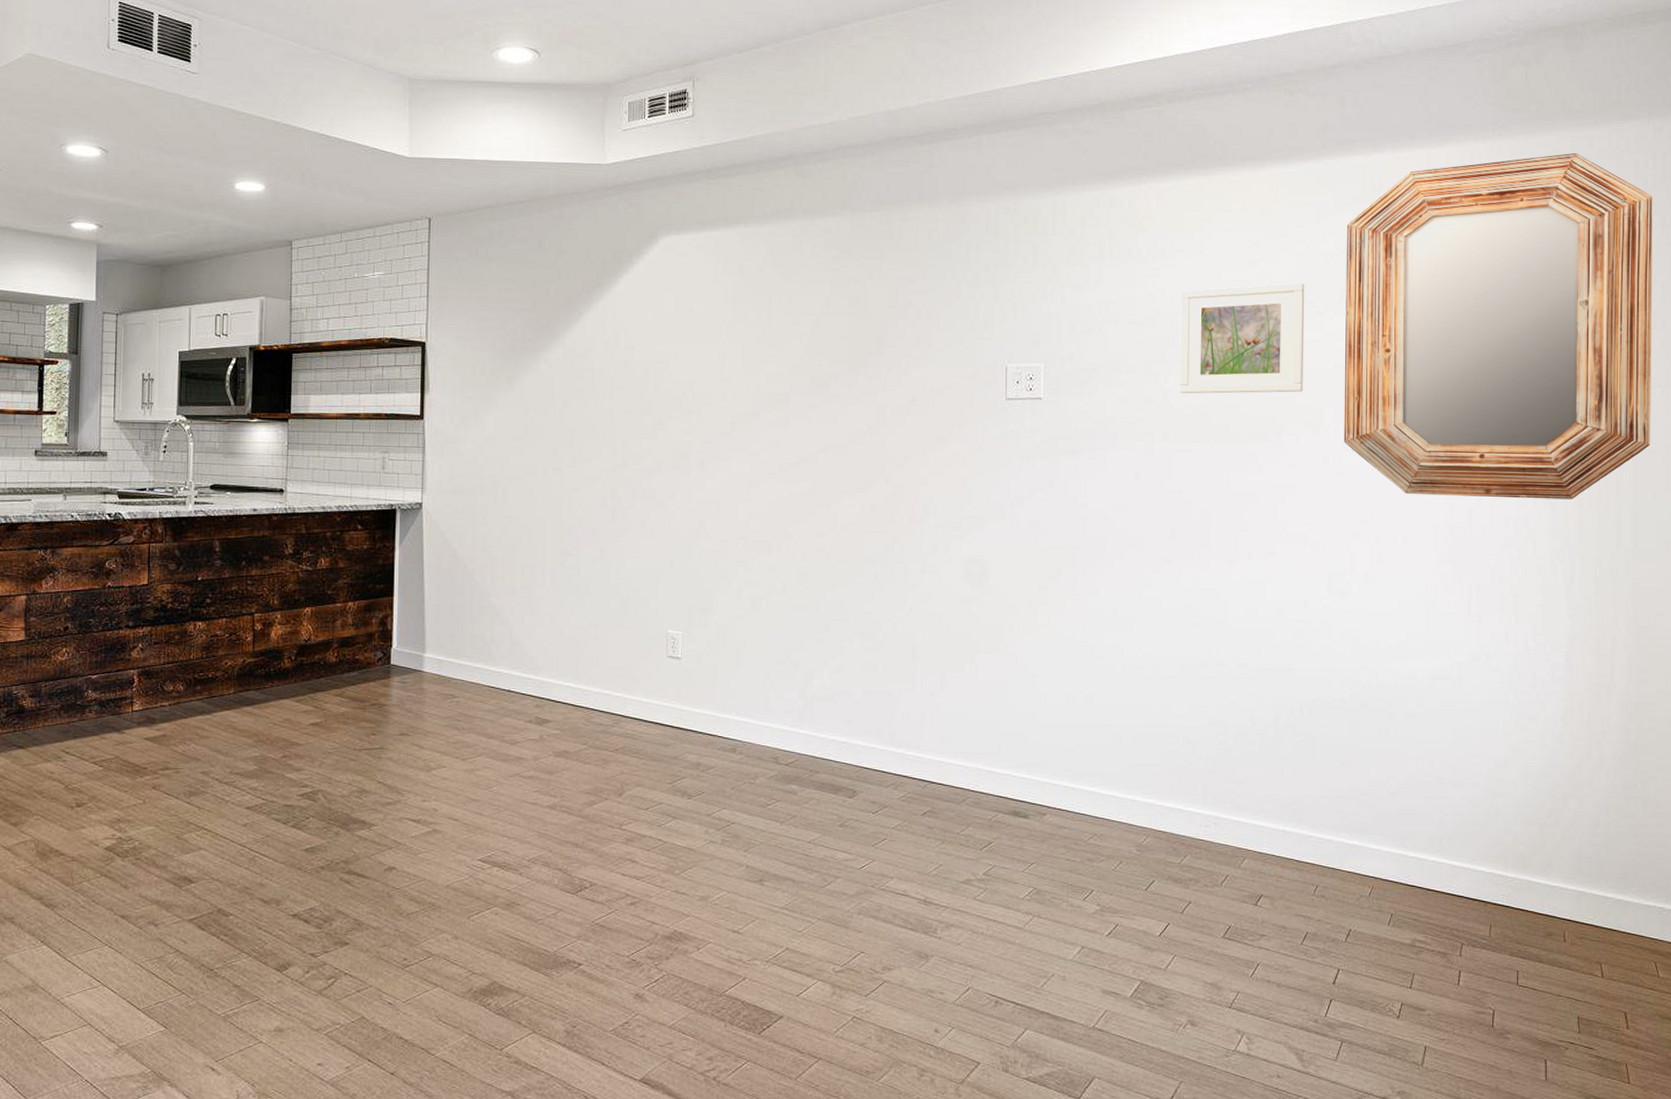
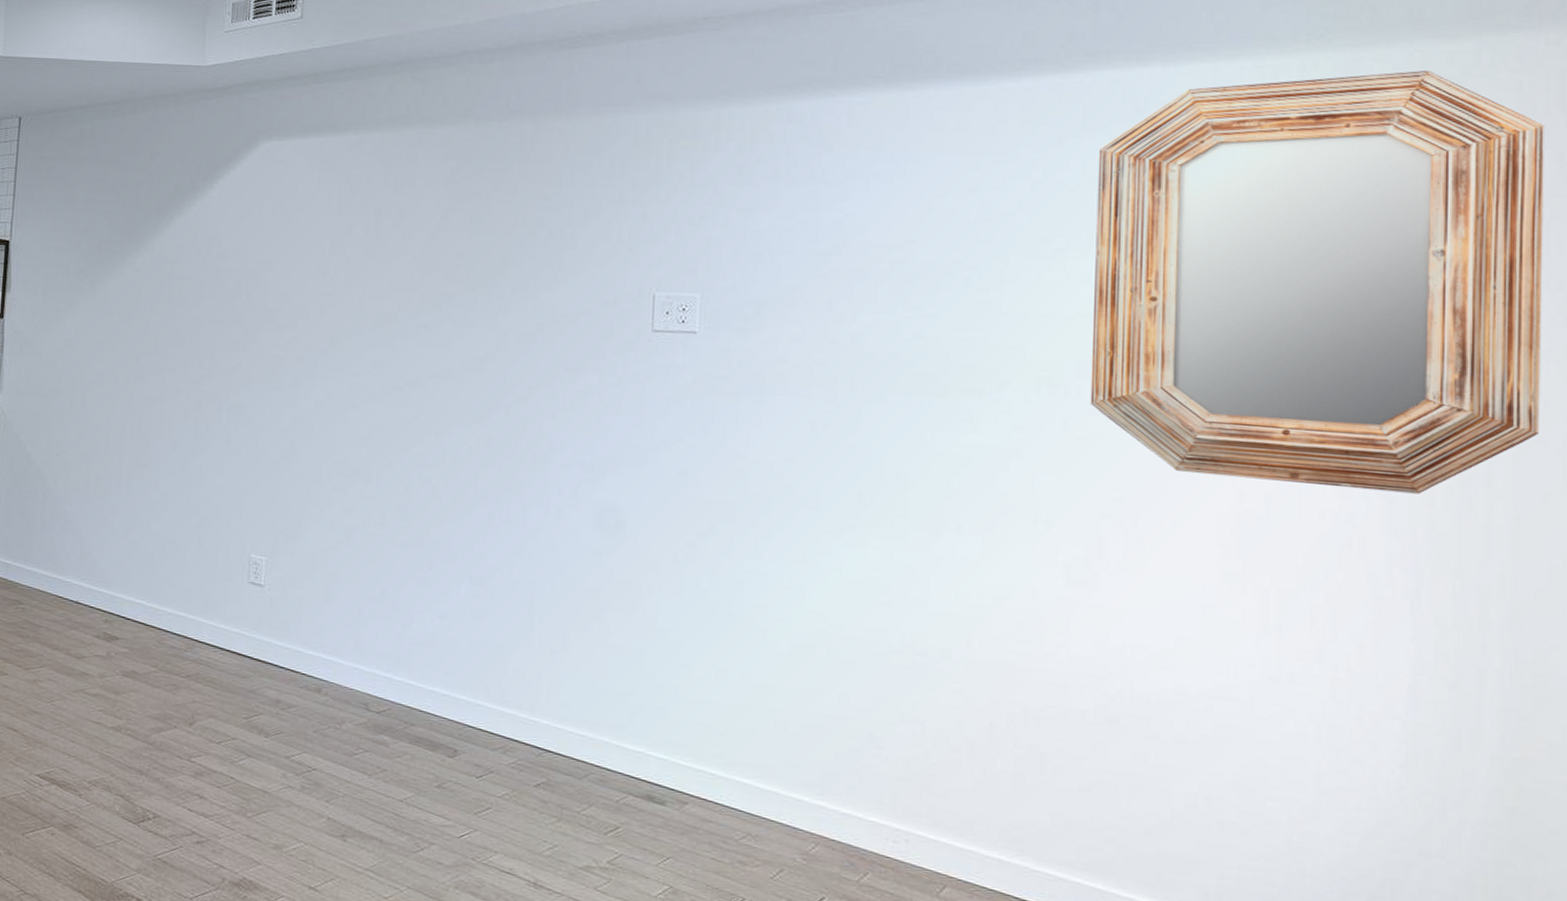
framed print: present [1179,283,1305,394] -> none [871,215,1041,342]

